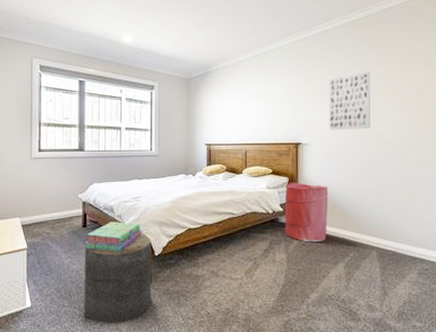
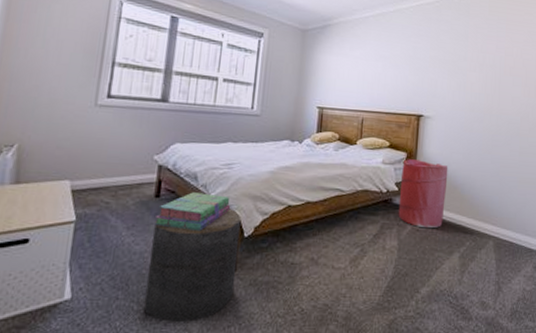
wall art: present [328,72,371,131] -> none [453,45,499,106]

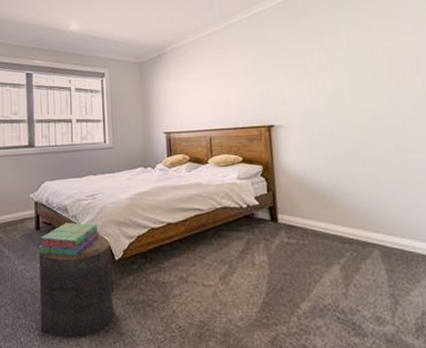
laundry hamper: present [398,159,448,229] -> none [259,171,315,241]

